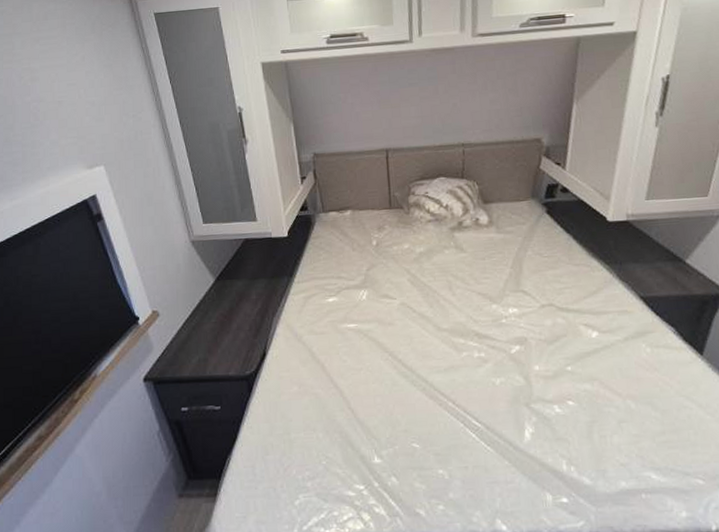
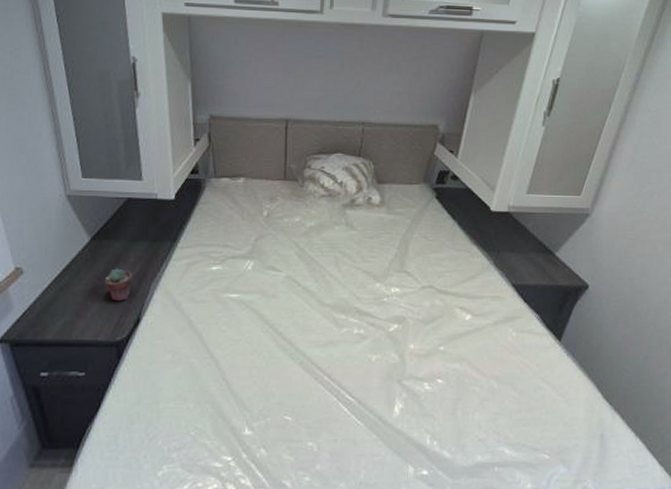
potted succulent: none [230,306,256,338] -> present [104,268,133,302]

